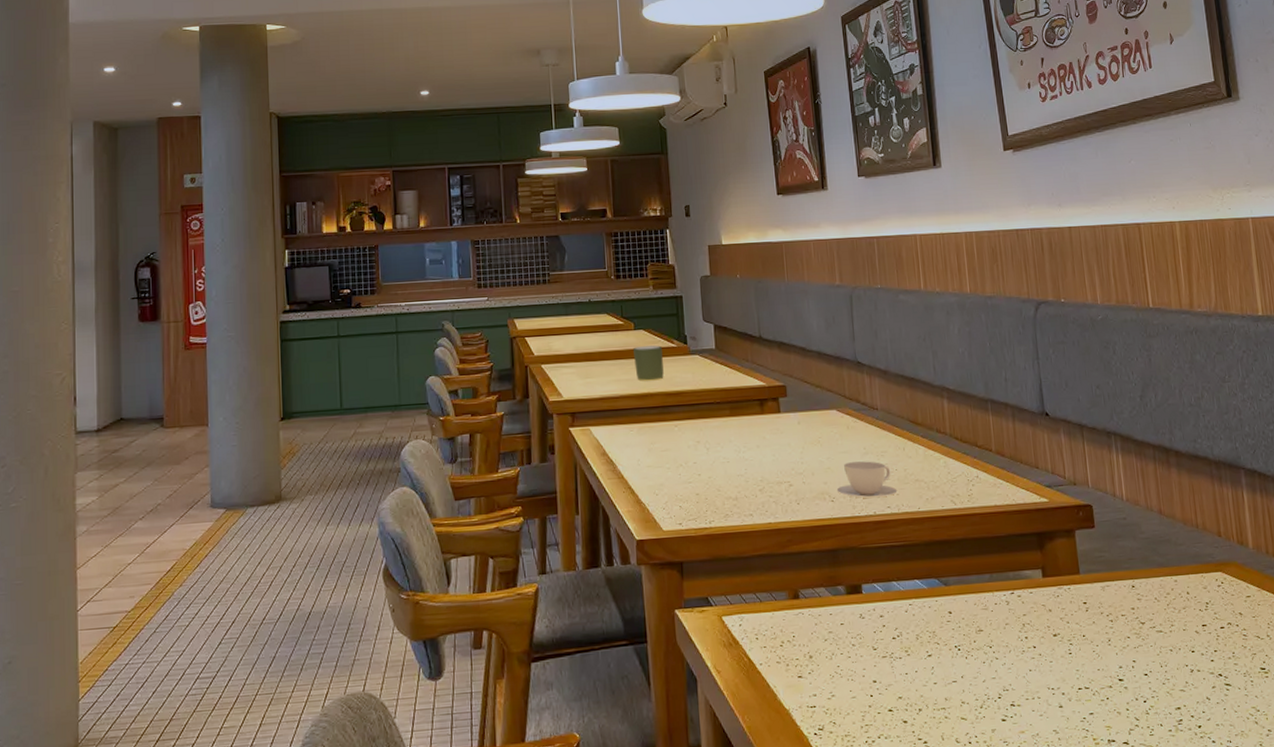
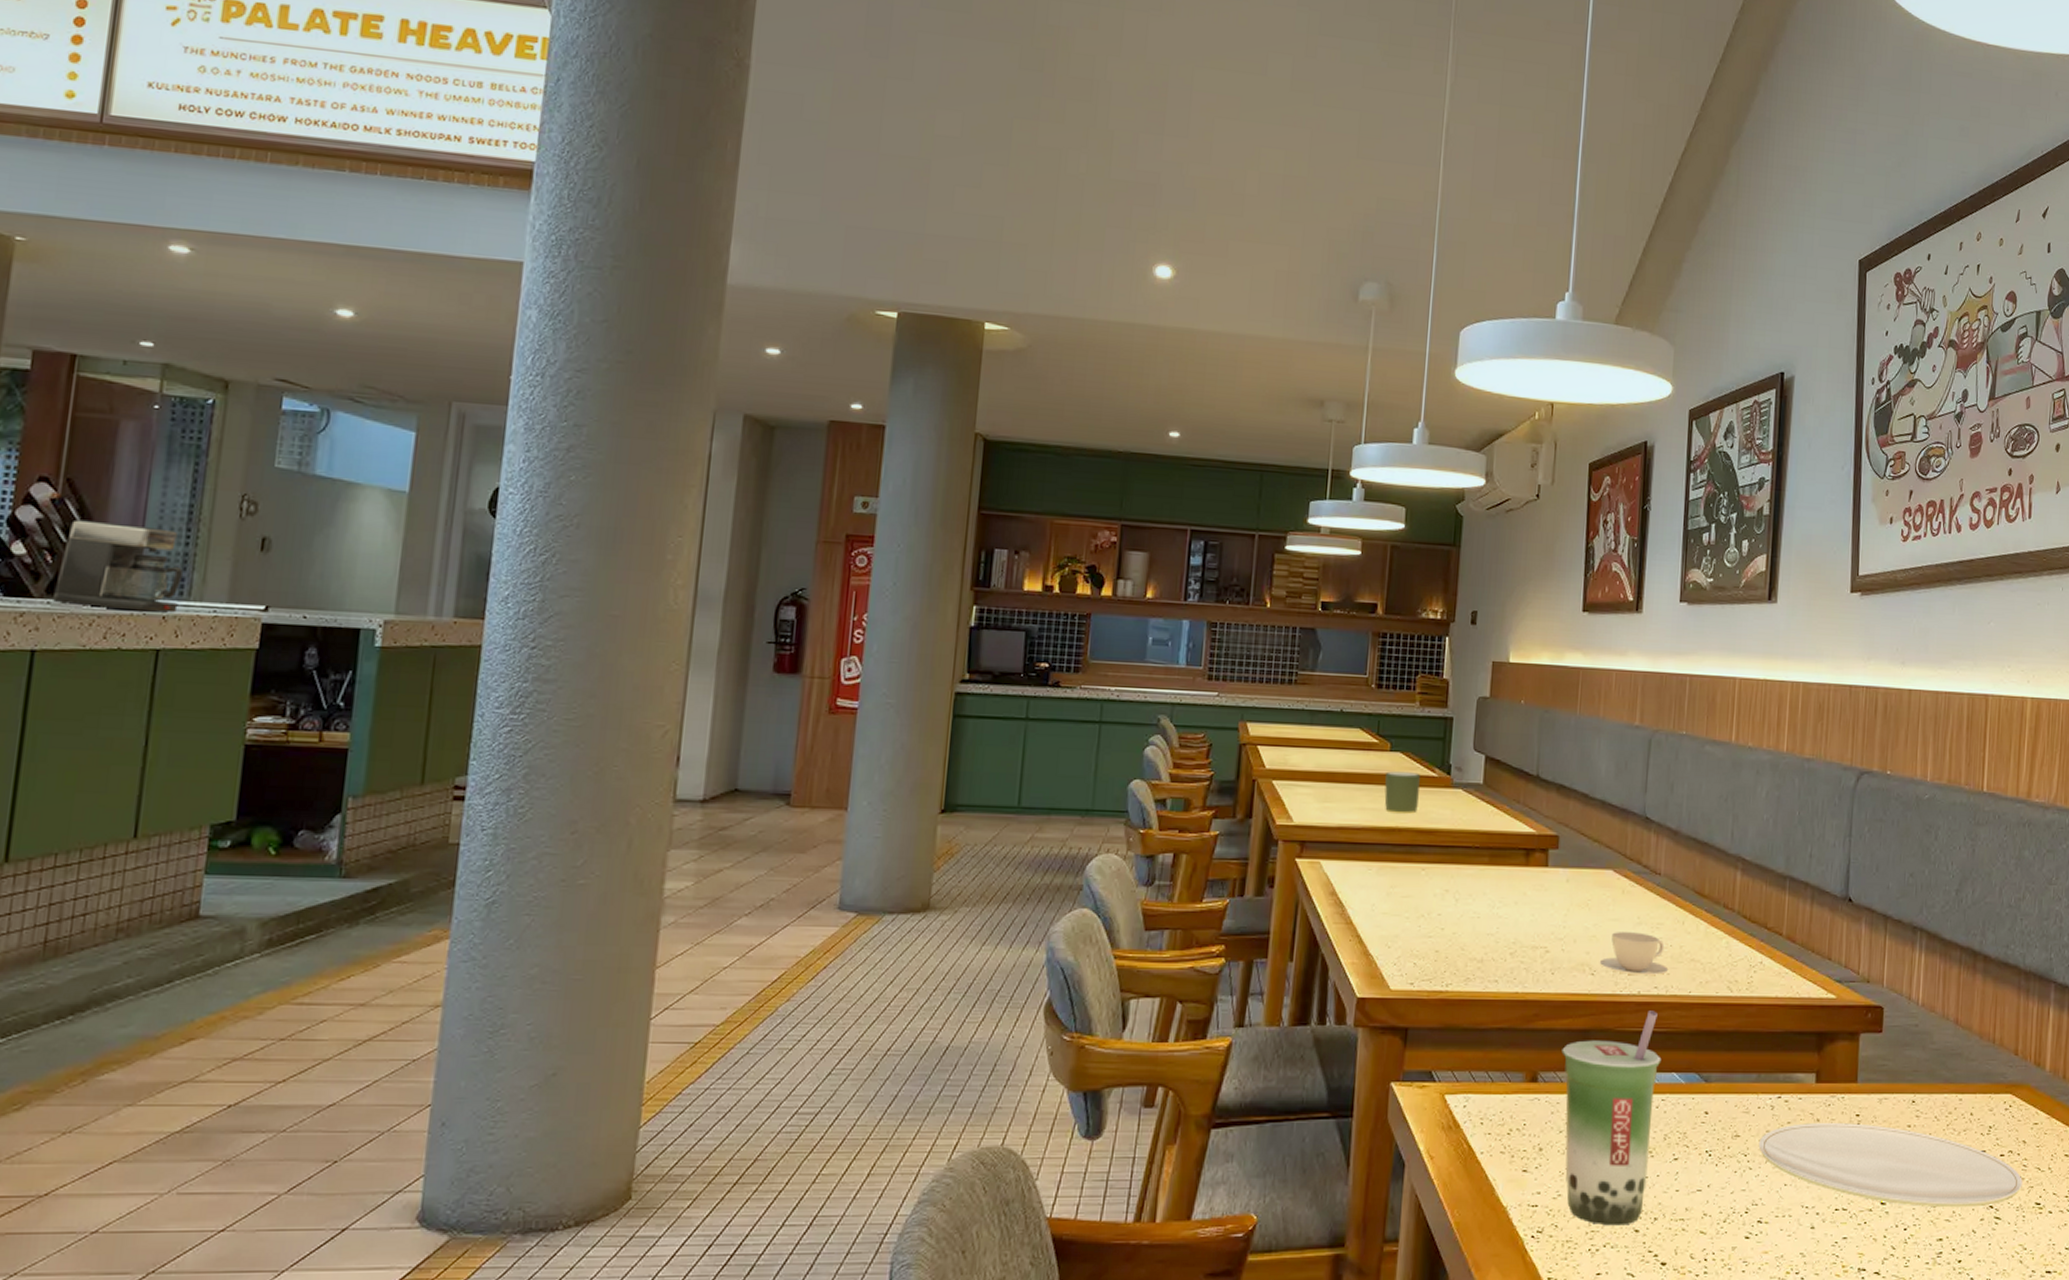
beverage cup: none [816,527,908,719] -> present [1562,1011,1662,1226]
plate: none [1000,610,1246,680] -> present [1758,1123,2022,1208]

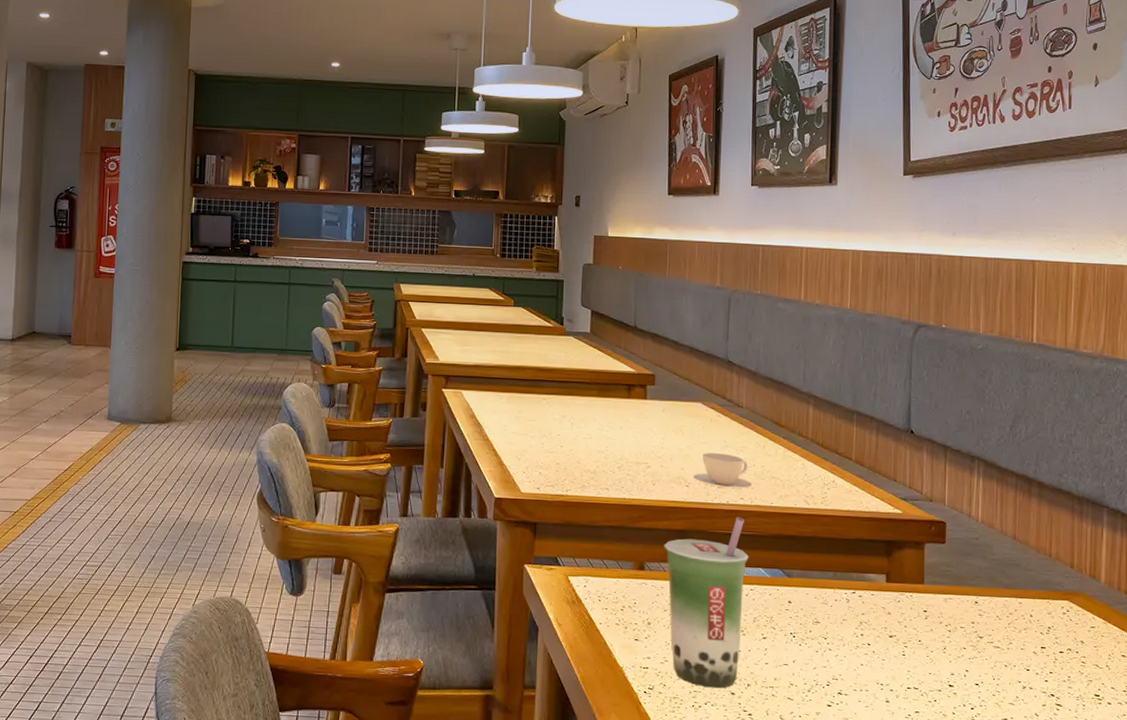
mug: present [1384,771,1420,815] -> none [510,322,539,356]
plate: present [1758,1123,2022,1208] -> none [836,615,1081,695]

